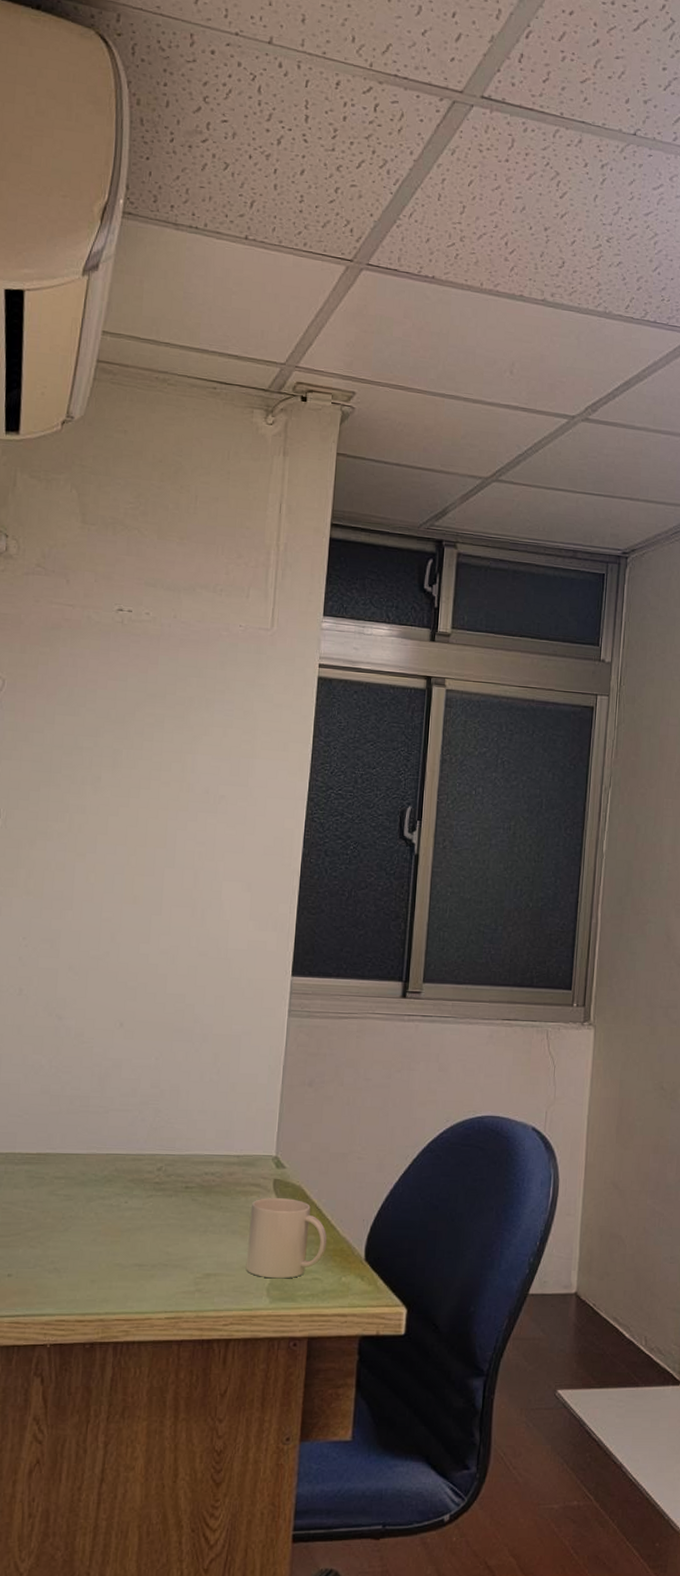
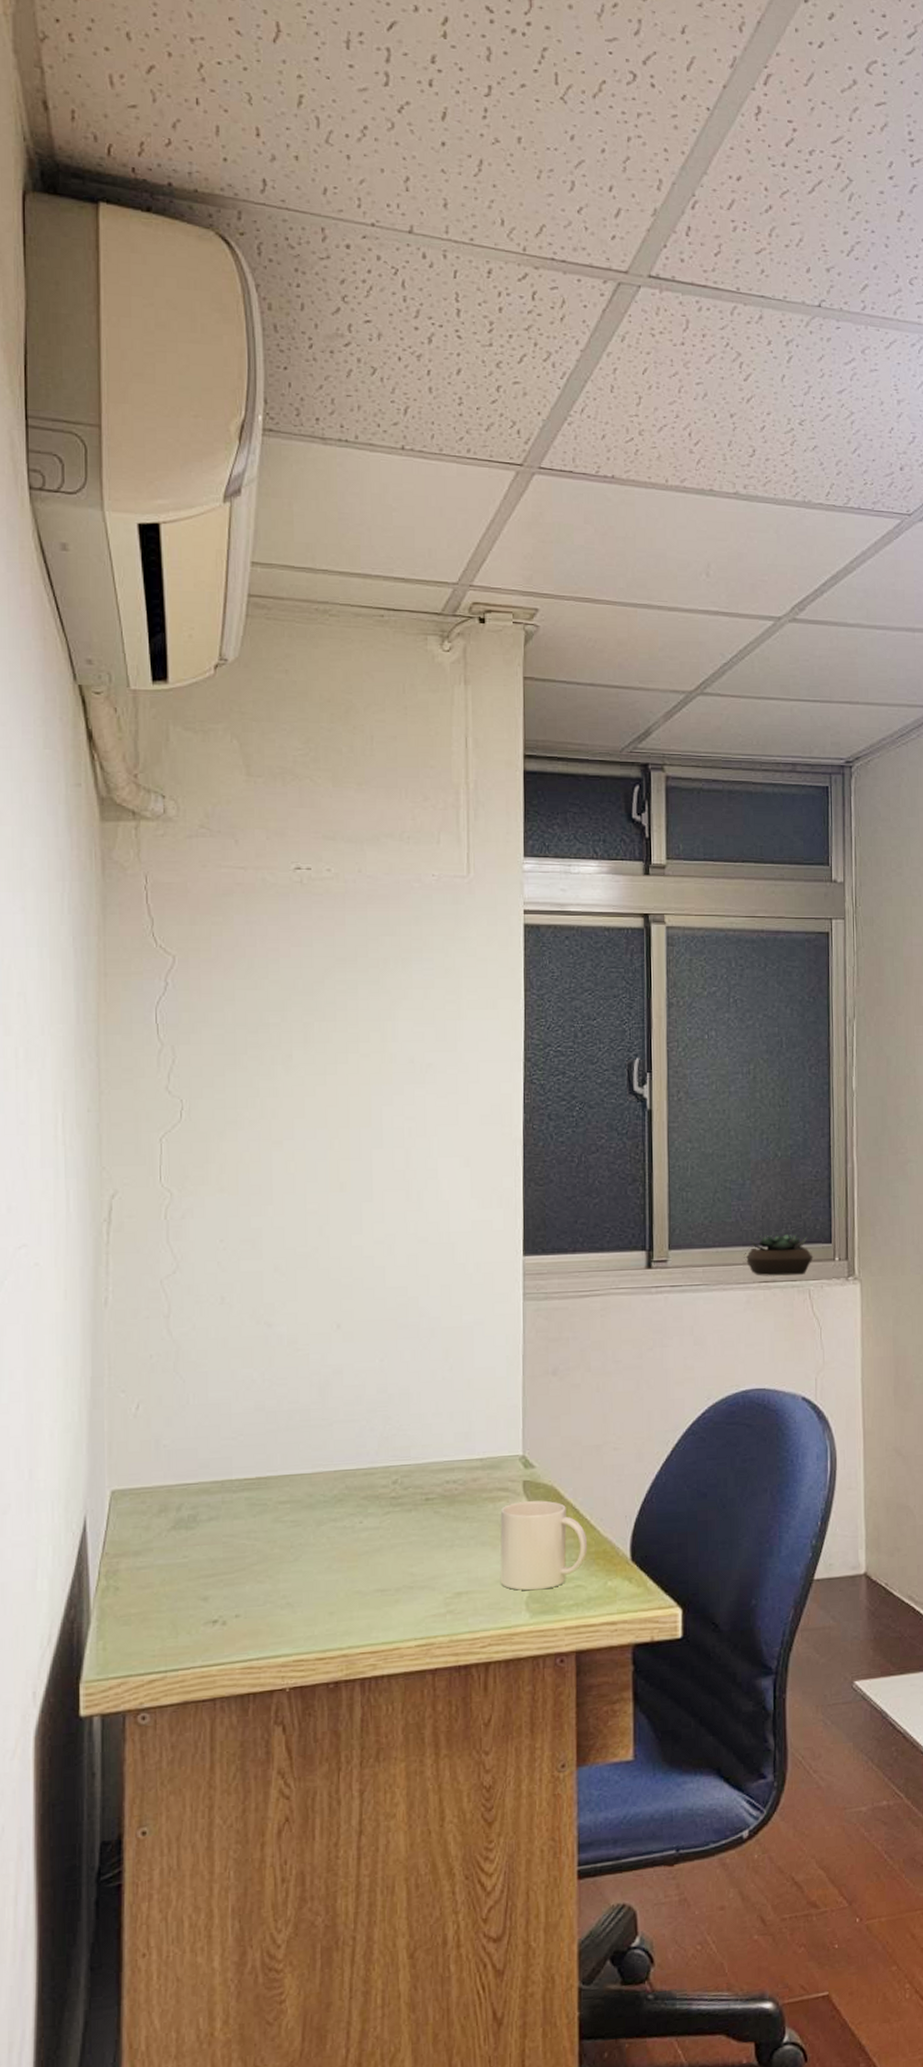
succulent plant: none [490,976,554,1016] -> present [744,1234,814,1277]

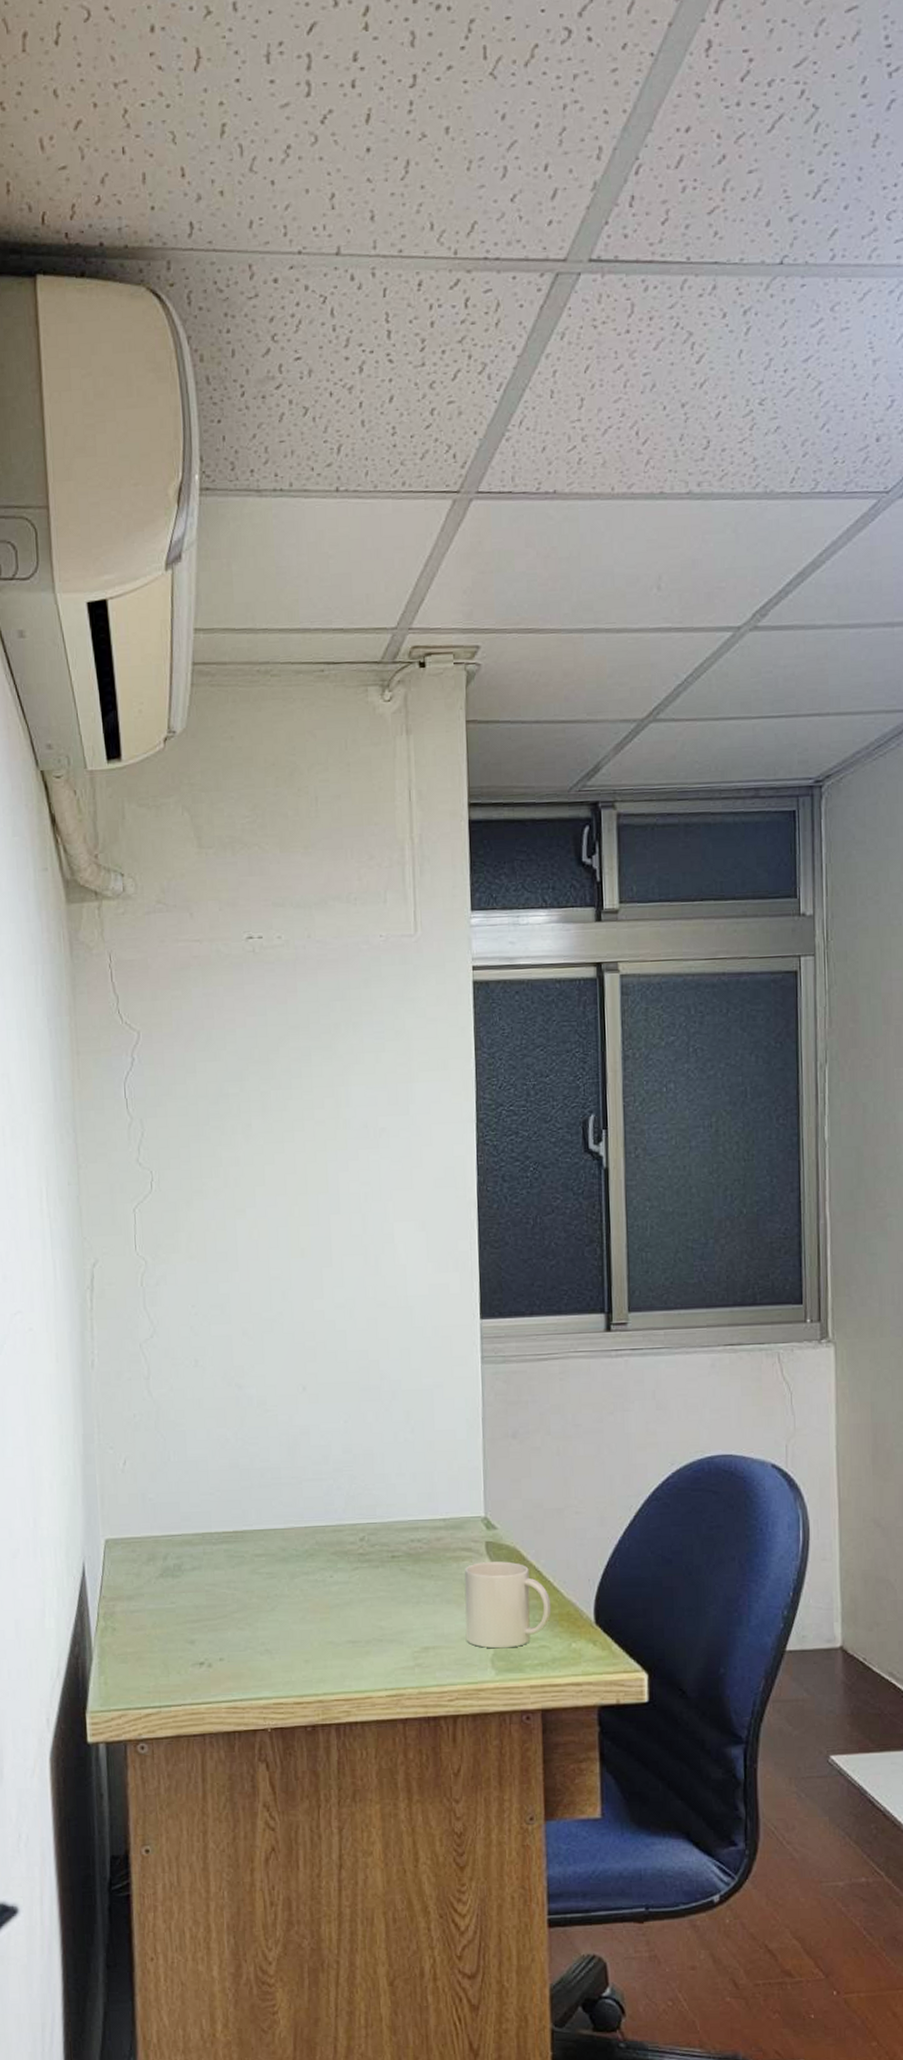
succulent plant: present [744,1234,814,1277] -> none [707,1295,783,1340]

